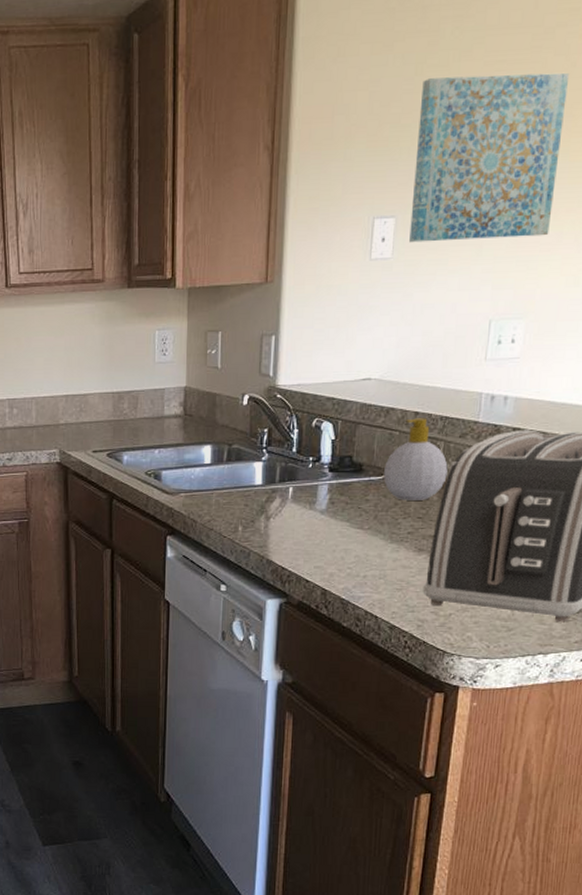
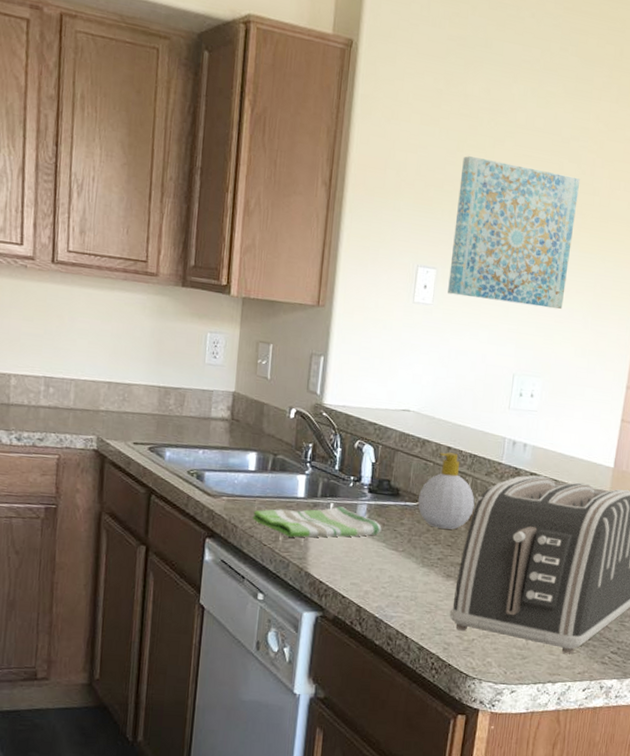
dish towel: none [210,490,345,526] -> present [252,506,382,538]

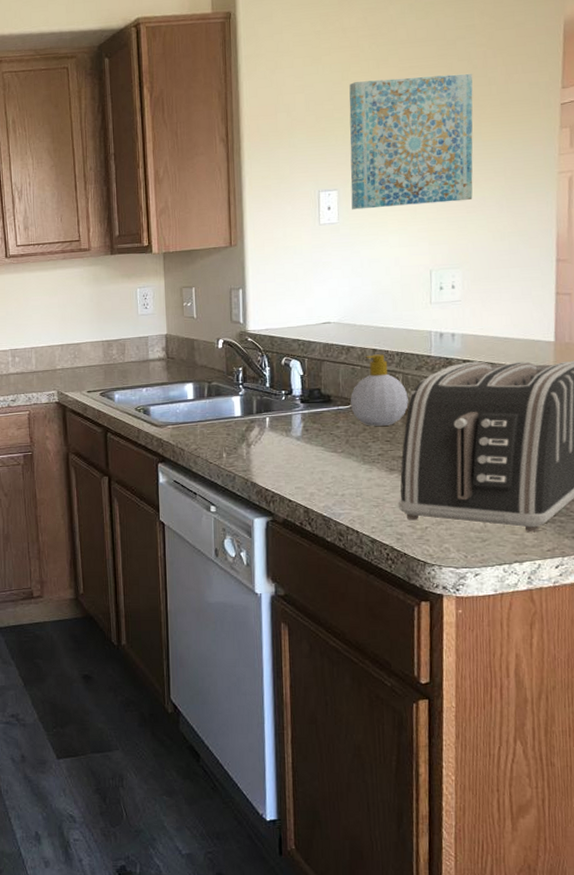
dish towel: present [252,506,382,538] -> none [196,419,319,453]

